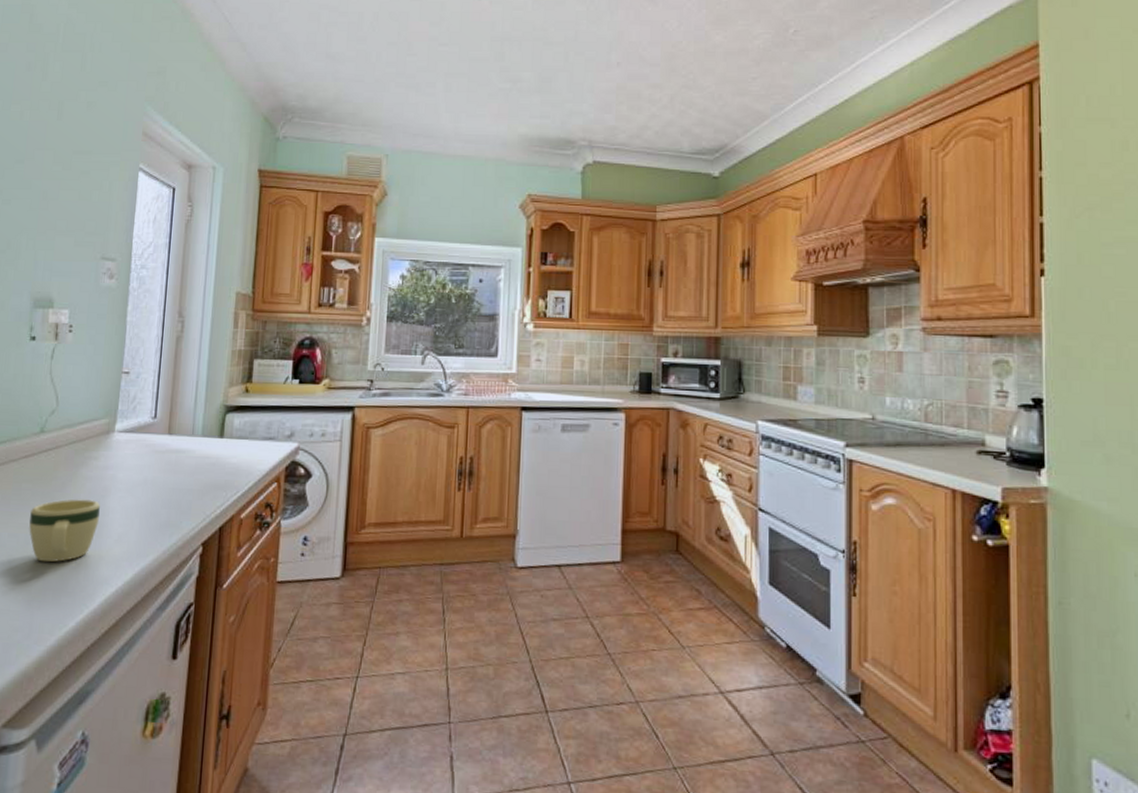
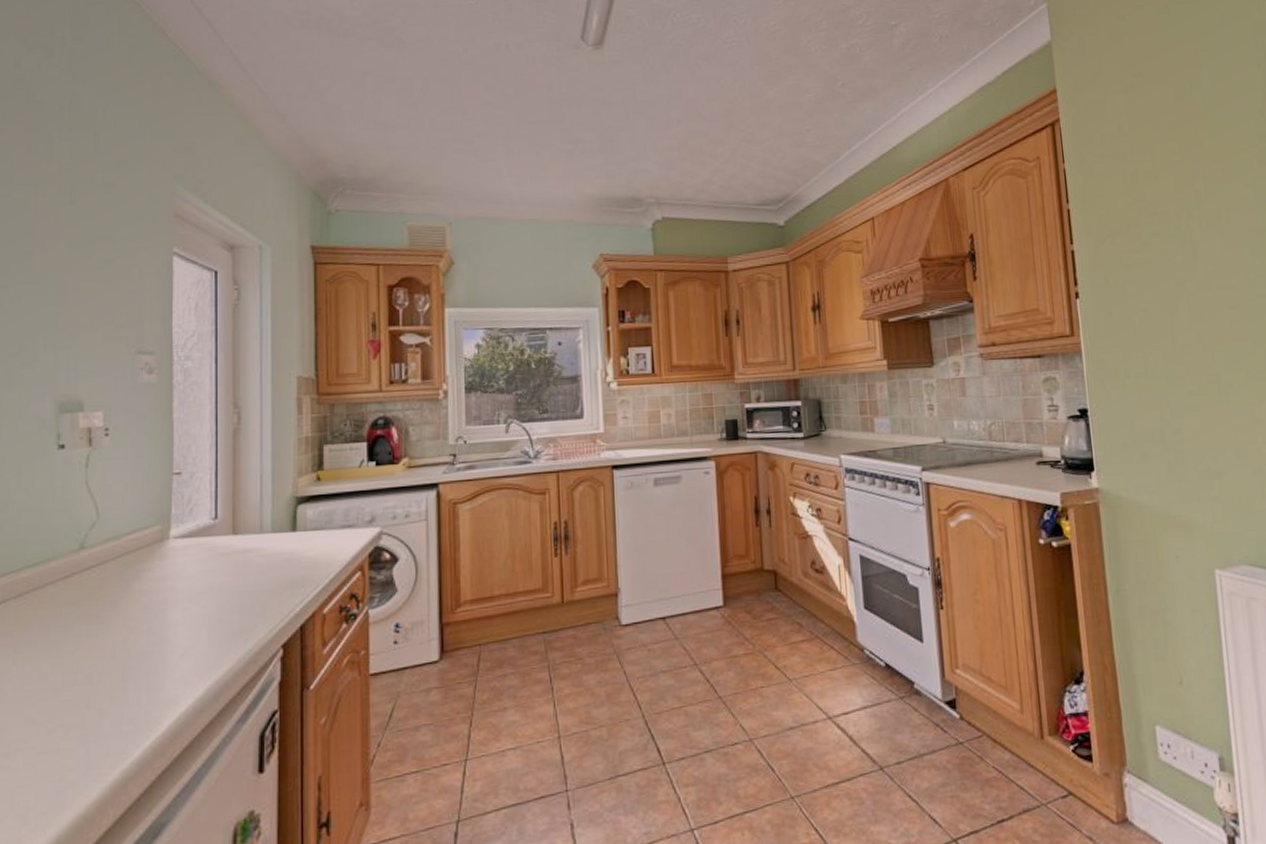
mug: present [29,499,100,563] -> none [76,615,159,691]

